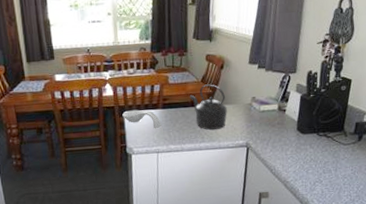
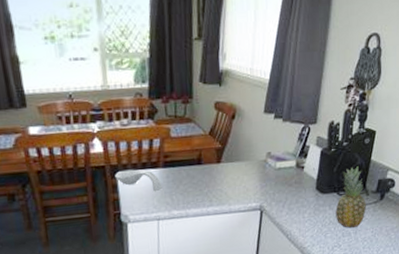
kettle: present [189,84,227,130] -> none [195,137,239,192]
fruit: none [316,110,346,165] -> present [335,166,367,228]

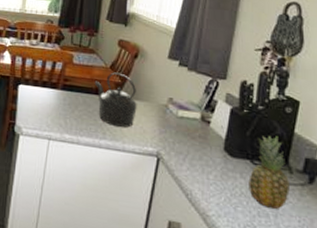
spoon rest: present [115,169,163,192] -> none [17,84,58,112]
kettle: none [195,137,239,192] -> present [94,72,137,128]

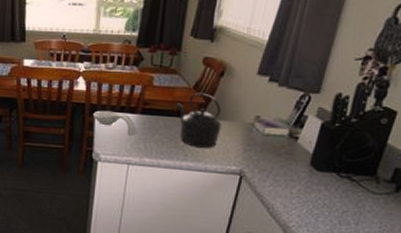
spoon rest: none [17,84,58,112] -> present [93,110,138,137]
fruit: present [248,135,291,209] -> none [332,147,376,217]

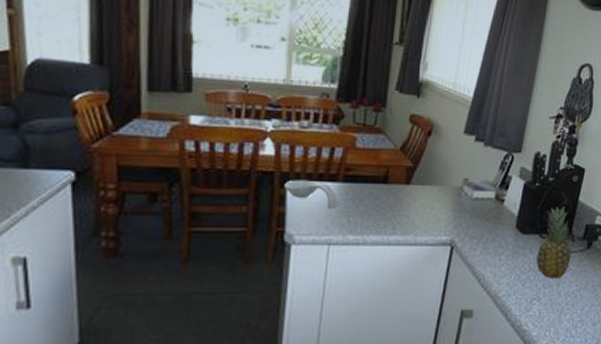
kettle: present [176,92,221,148] -> none [382,154,430,218]
fruit: none [332,147,376,217] -> present [536,206,572,278]

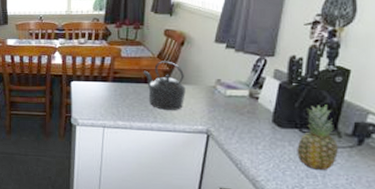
spoon rest: present [284,179,339,210] -> none [70,80,110,102]
kettle: none [382,154,430,218] -> present [143,61,186,110]

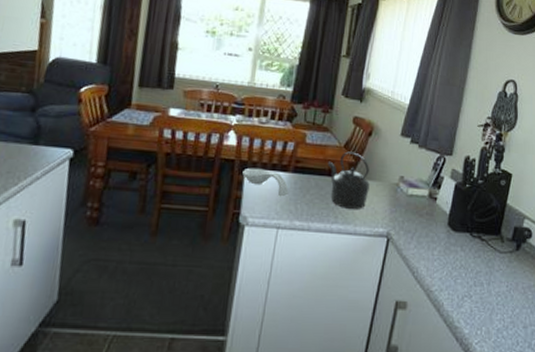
spoon rest: none [70,80,110,102] -> present [242,168,289,197]
fruit: present [297,105,339,170] -> none [467,208,502,277]

